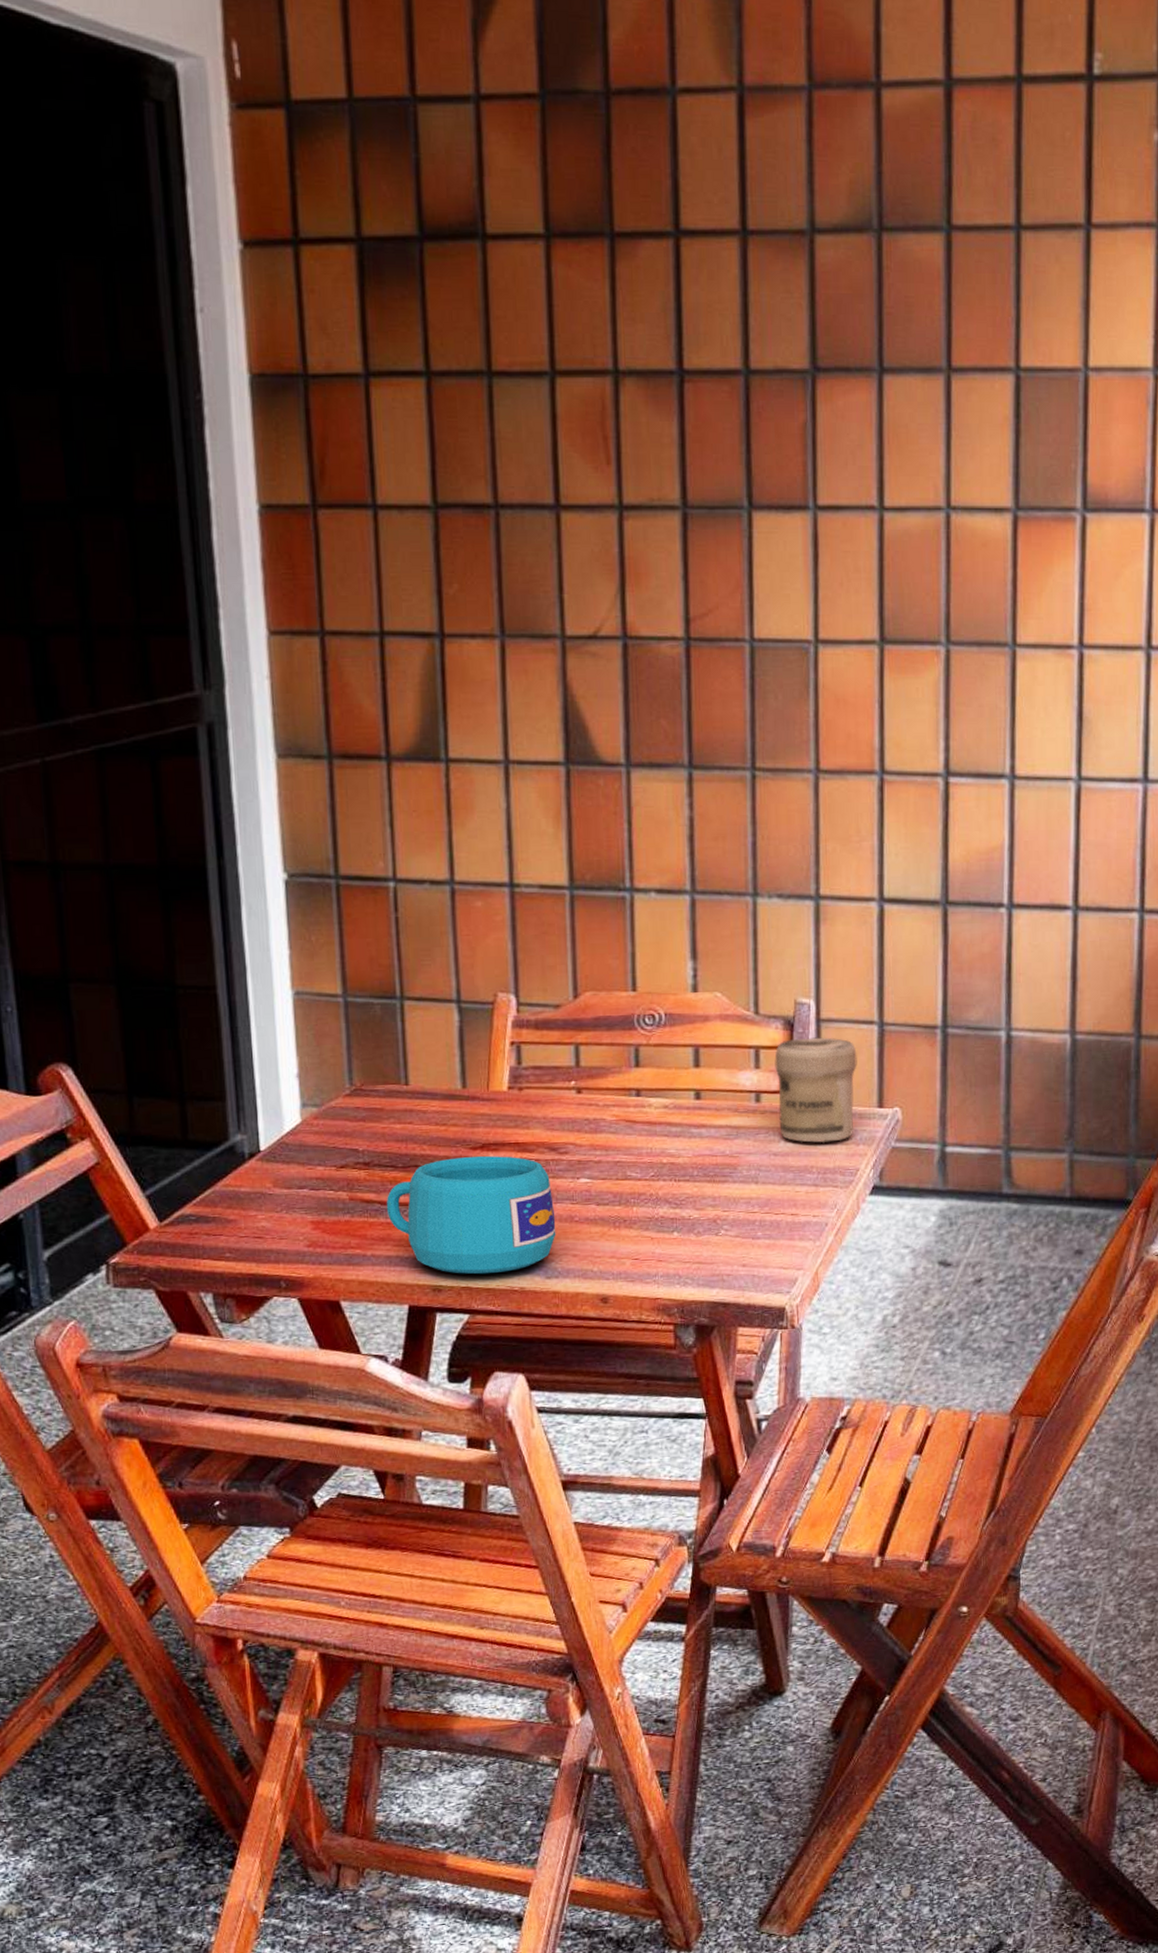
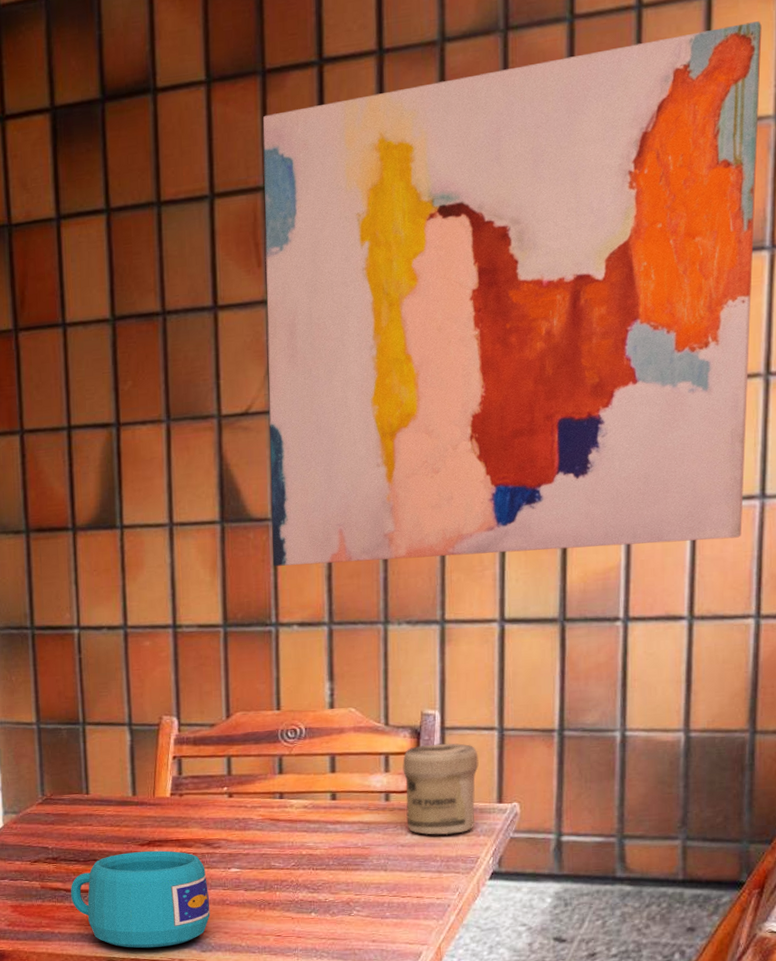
wall art: none [611,264,1140,824] -> present [262,21,762,567]

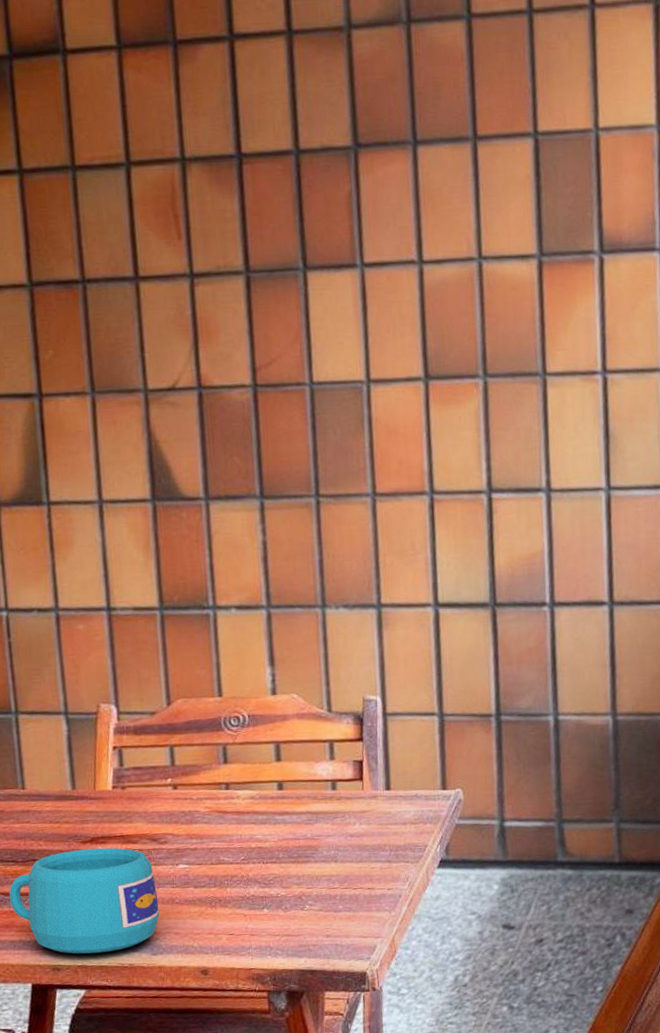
wall art: present [262,21,762,567] -> none [176,35,652,547]
jar: present [402,743,479,836] -> none [347,729,422,824]

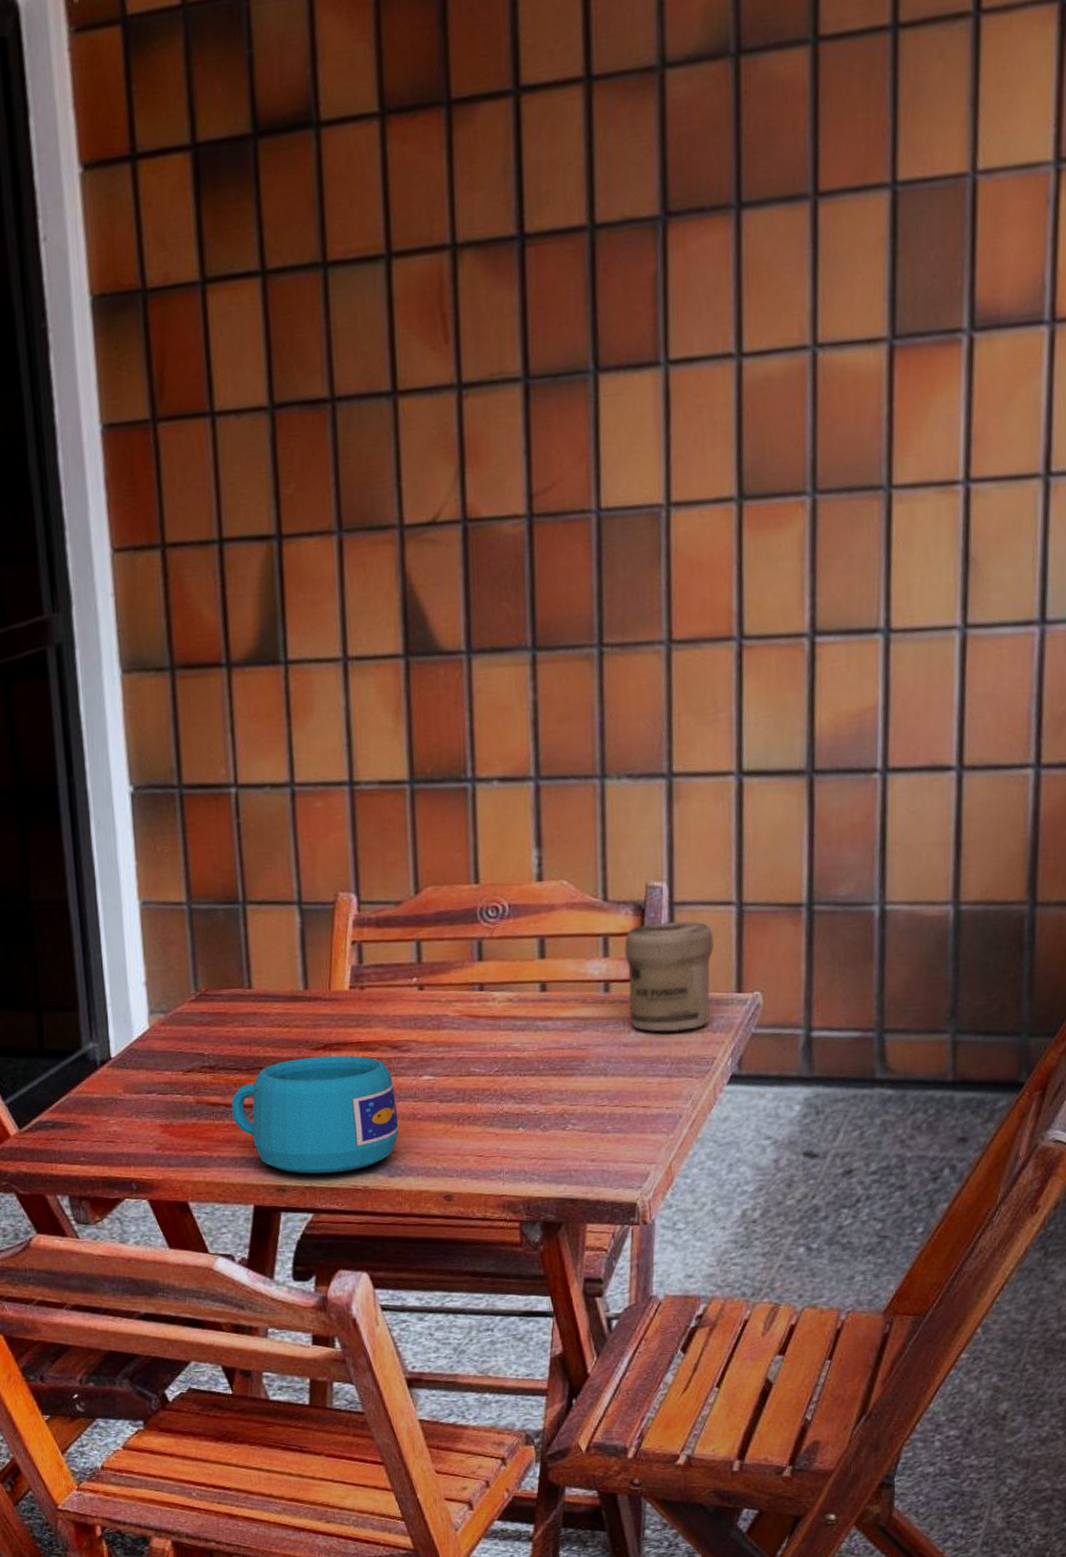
jar: none [347,729,422,824] -> present [624,921,714,1032]

